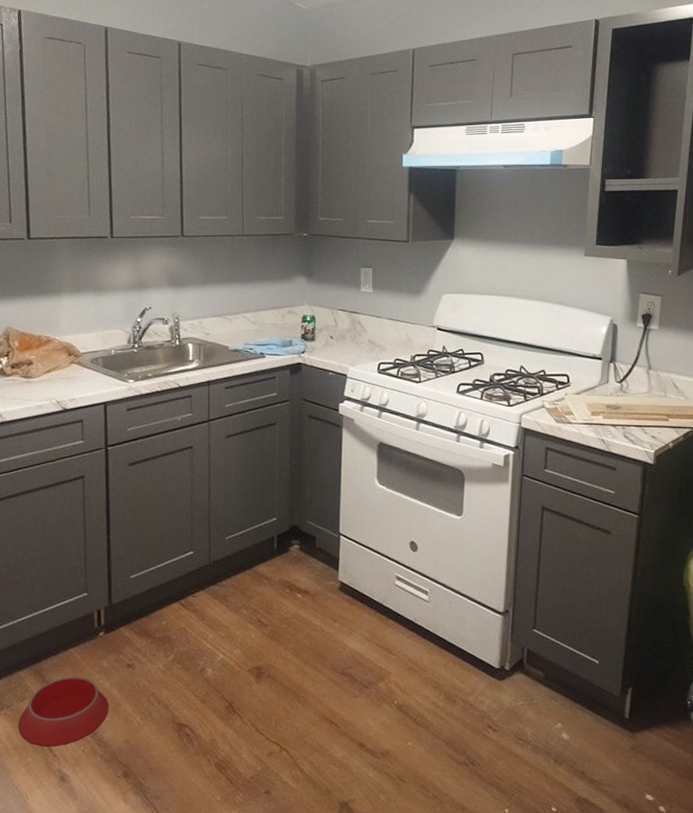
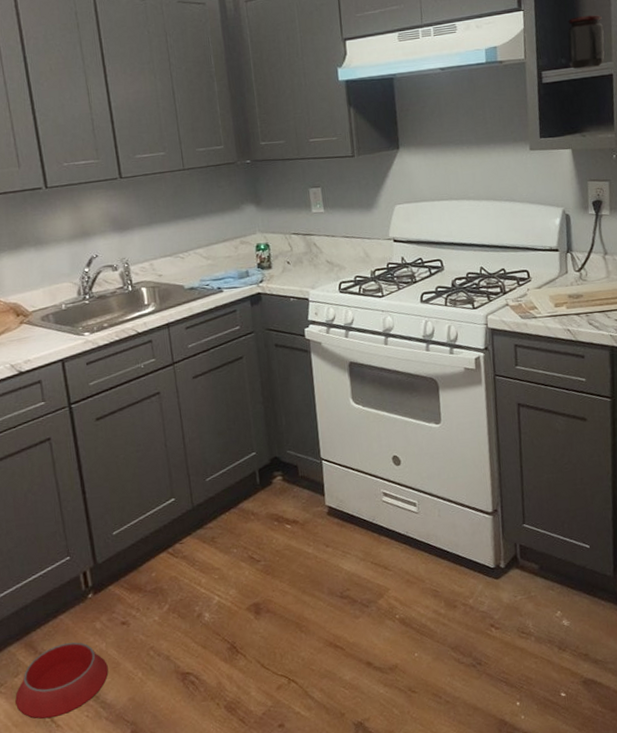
jar: none [634,128,673,182] -> present [567,15,605,70]

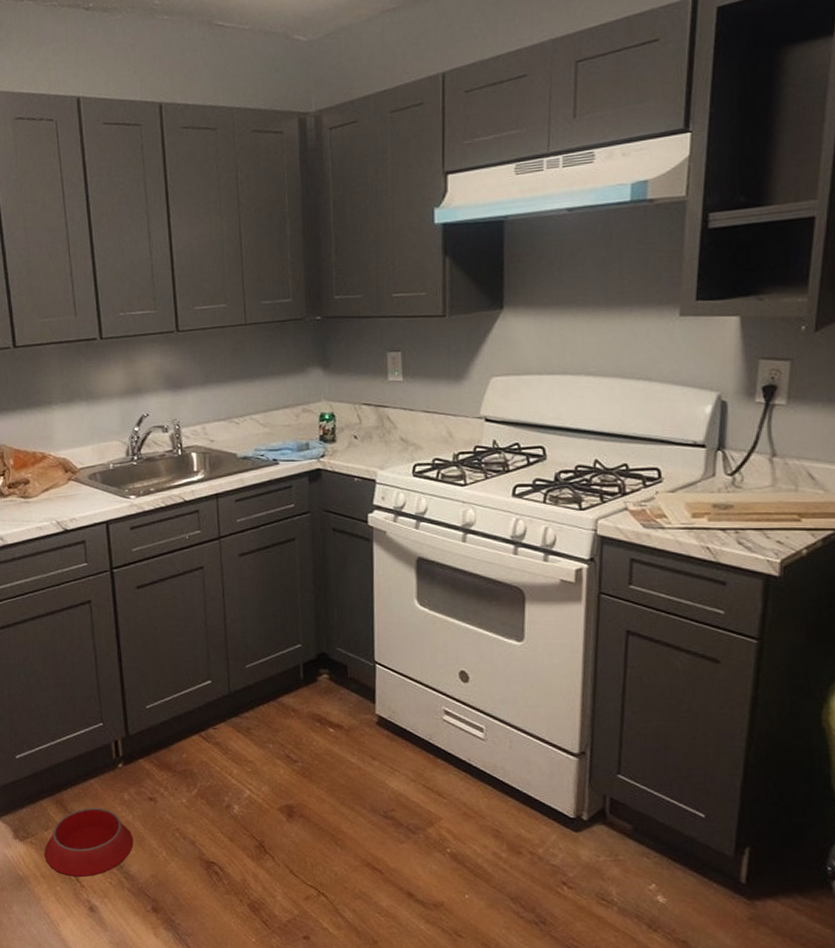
jar: present [567,15,605,70] -> none [750,135,809,211]

